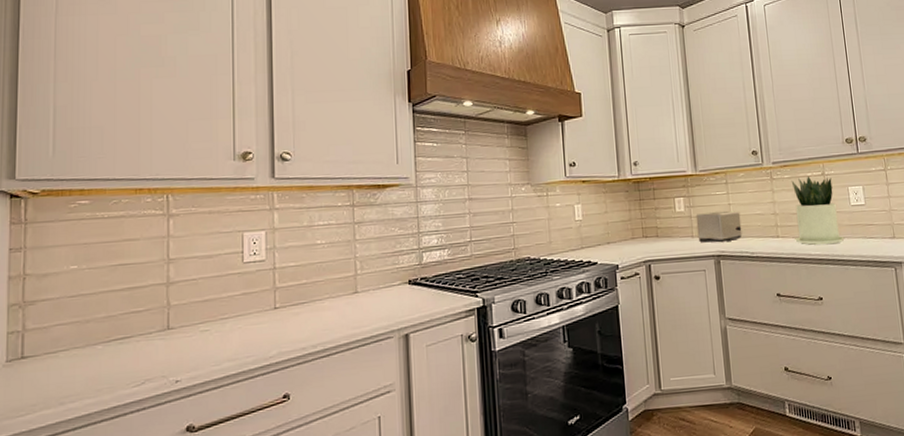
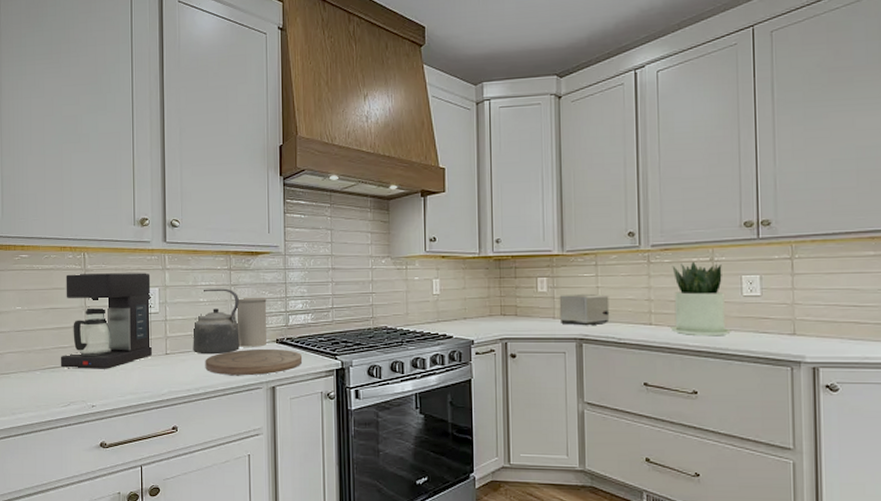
coffee maker: none [132,214,258,338] -> present [60,273,153,369]
kettle: none [307,227,366,305] -> present [191,288,240,355]
cutting board: none [324,291,440,327] -> present [205,348,303,376]
canister: none [361,234,397,293] -> present [236,297,267,347]

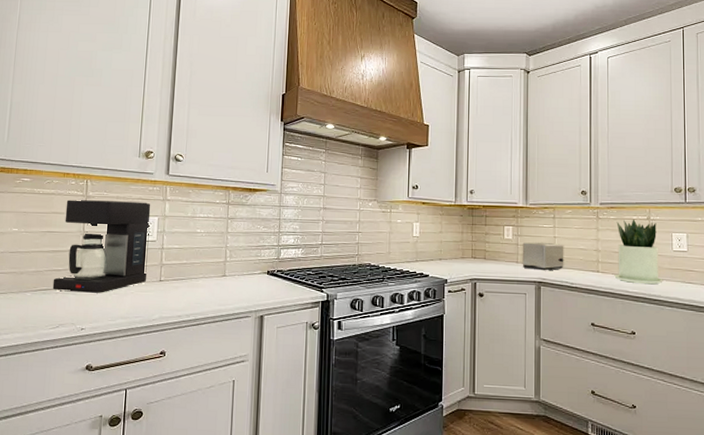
kettle: present [191,288,240,355] -> none [186,220,235,283]
cutting board: present [205,348,303,376] -> none [197,279,291,305]
canister: present [236,297,267,347] -> none [230,230,261,278]

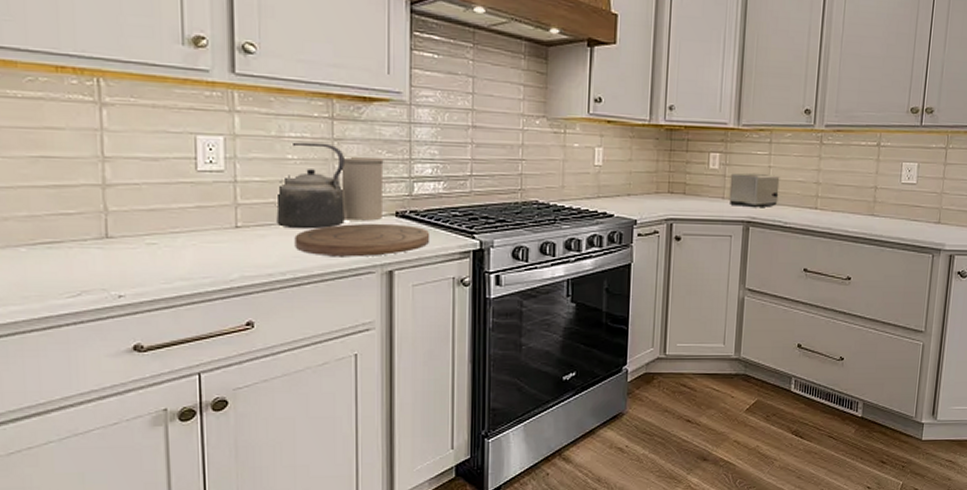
coffee maker: present [52,200,151,293] -> none [61,108,216,246]
kettle: none [186,220,235,283] -> present [274,142,345,230]
cutting board: none [197,279,291,305] -> present [294,223,430,257]
canister: none [230,230,261,278] -> present [341,155,384,221]
planter: present [614,219,663,285] -> none [834,145,887,223]

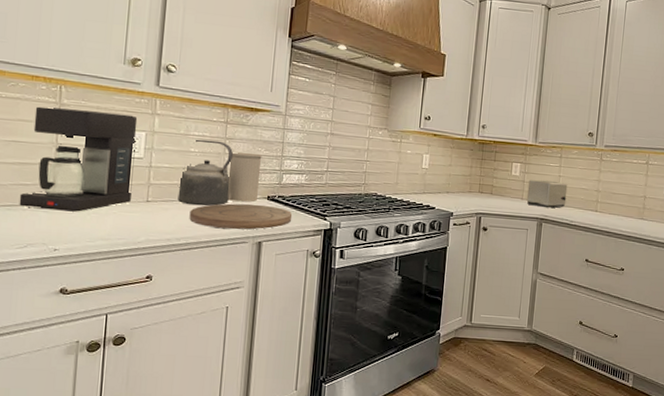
coffee maker: none [61,108,216,246] -> present [19,106,138,212]

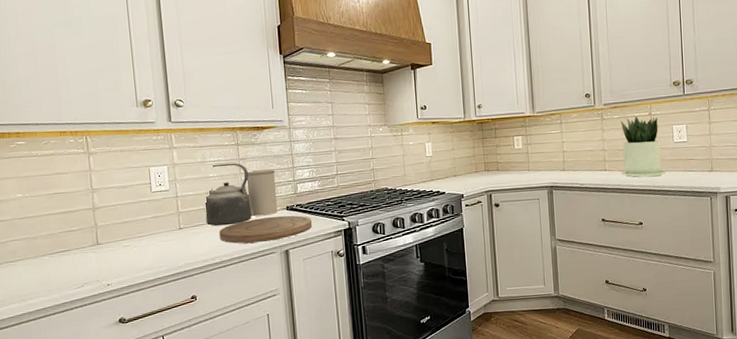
coffee maker: present [19,106,138,212] -> none [68,152,166,251]
toaster: present [526,180,568,208] -> none [532,147,574,176]
planter: none [611,162,654,226] -> present [620,116,666,177]

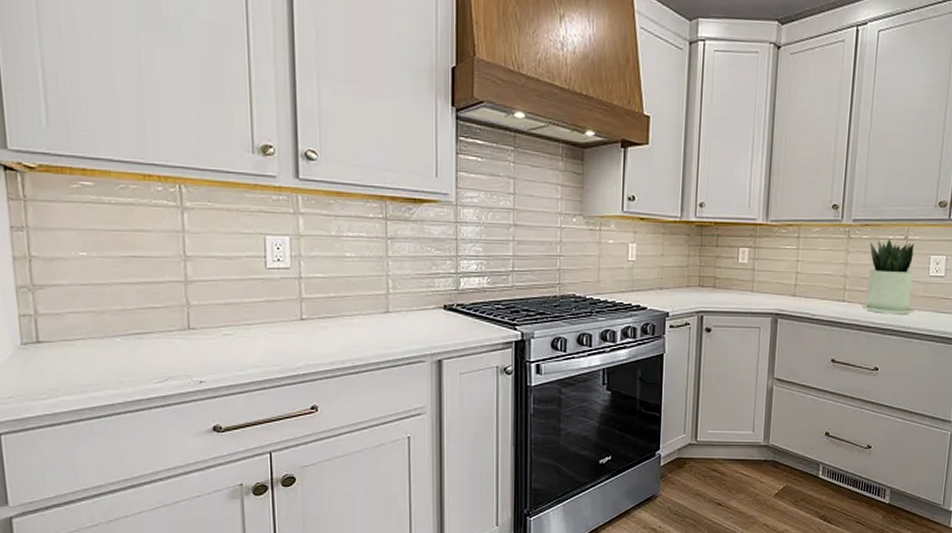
kettle: present [204,163,252,227] -> none [335,241,398,322]
cutting board: present [219,215,313,244] -> none [353,315,476,347]
canister: present [246,168,277,217] -> none [394,253,433,314]

